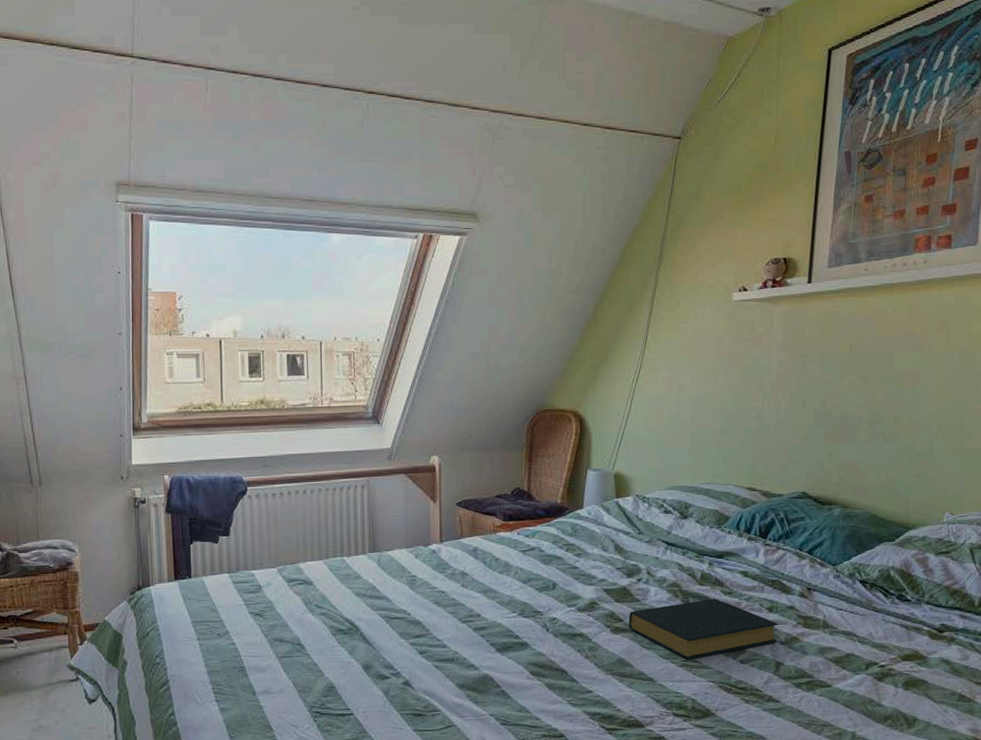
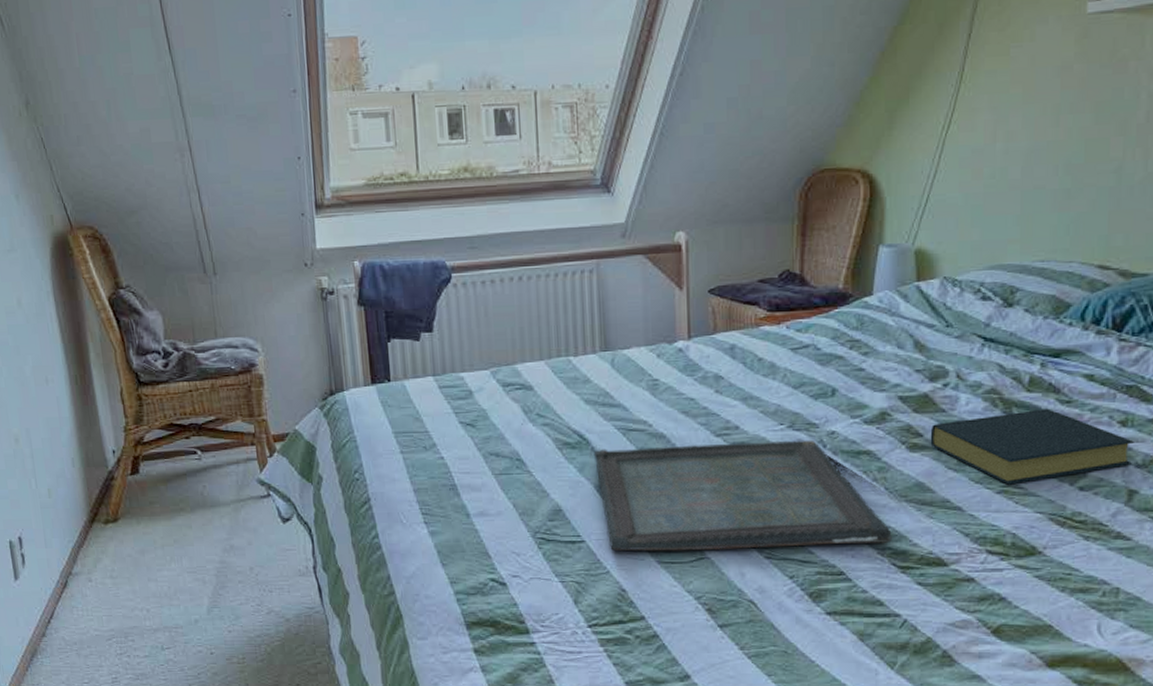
serving tray: none [363,625,601,721] -> present [595,440,892,551]

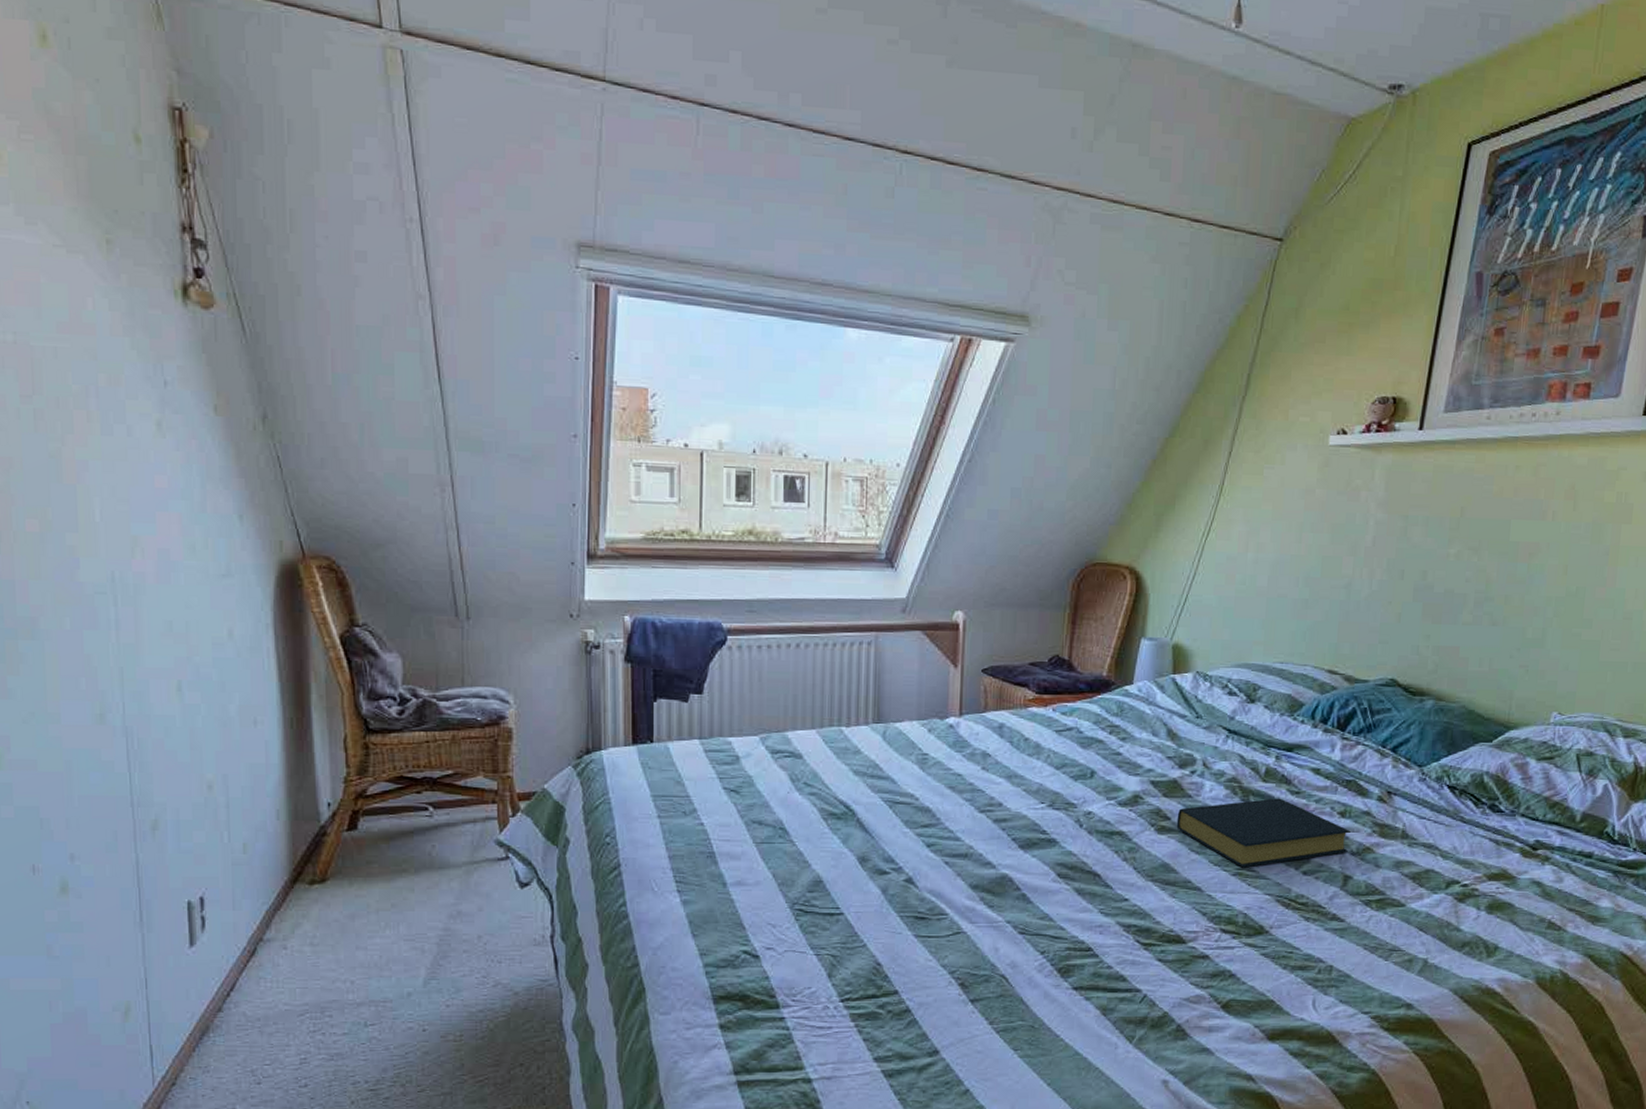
serving tray: present [595,440,892,551] -> none [859,819,1138,925]

